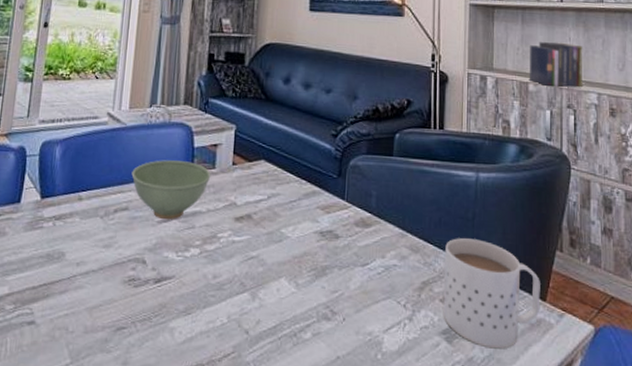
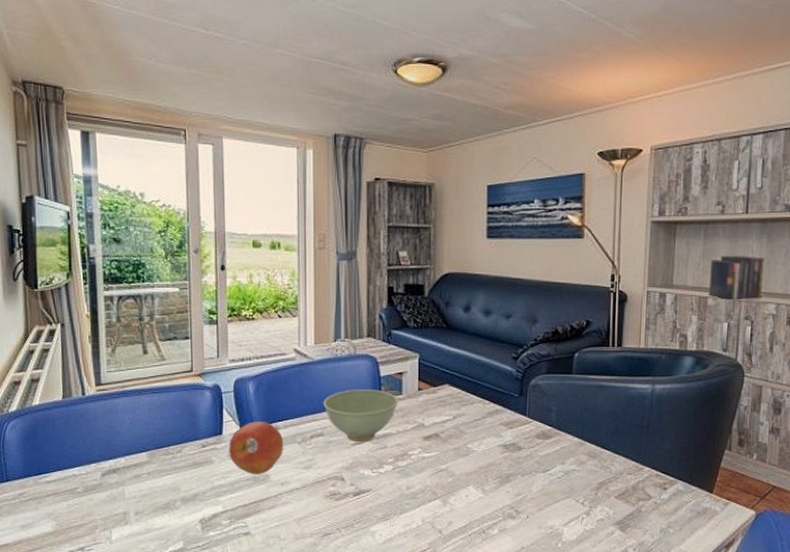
fruit: none [24,190,86,251] -> present [229,422,284,474]
mug: present [443,238,540,349] -> none [617,444,709,534]

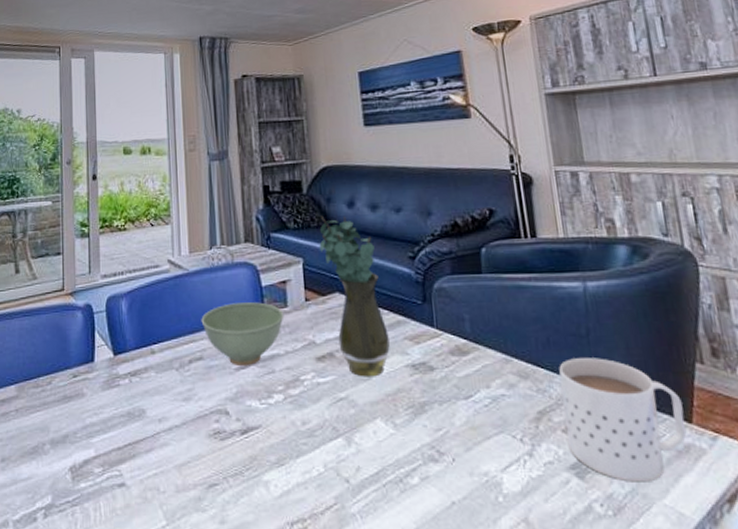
fruit: present [229,422,284,474] -> none [101,345,161,409]
vase: none [435,317,487,454] -> present [319,215,390,377]
mug: none [617,444,709,534] -> present [559,358,687,482]
books: present [709,255,765,300] -> none [624,121,697,175]

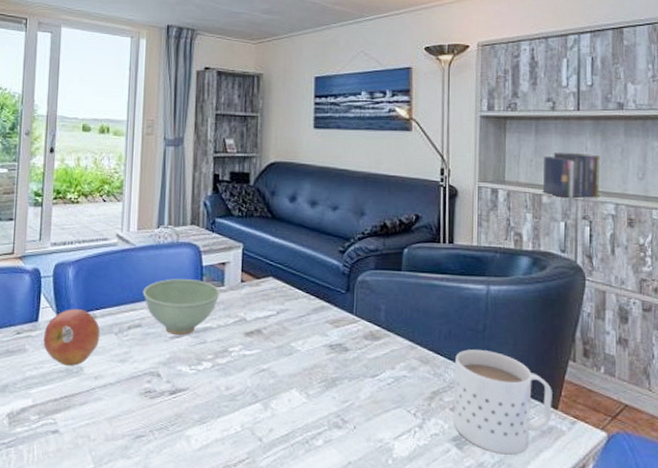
fruit: none [101,345,161,409] -> present [43,309,101,366]
vase: present [319,215,390,377] -> none [259,206,312,353]
books: none [624,121,697,175] -> present [543,152,601,199]

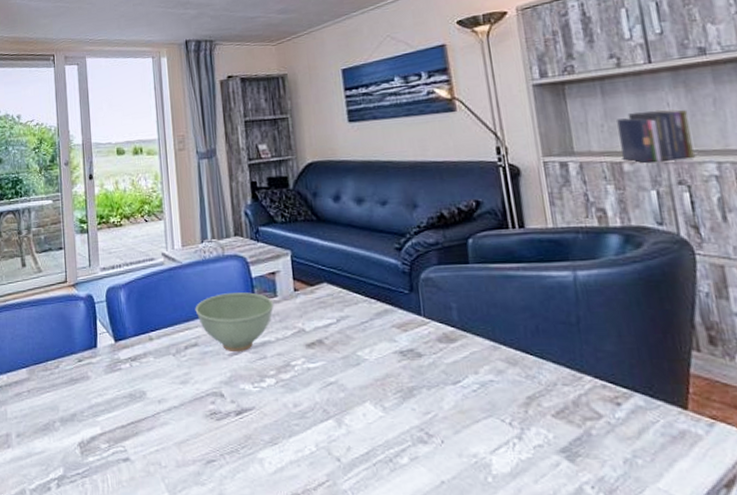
fruit: present [43,309,101,366] -> none [104,332,159,391]
mug: present [453,349,552,455] -> none [548,345,682,466]

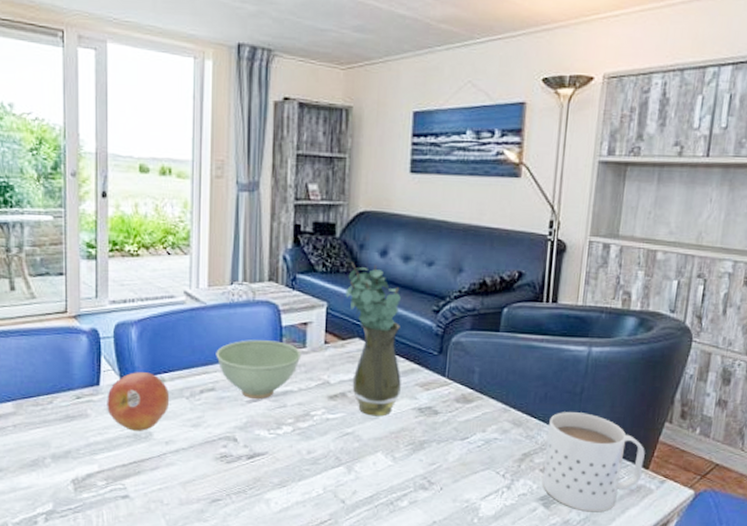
fruit: none [104,332,159,391] -> present [107,372,170,431]
vase: none [306,209,378,363] -> present [345,261,401,417]
mug: none [548,345,682,466] -> present [542,412,645,512]
books: present [617,109,695,164] -> none [659,204,725,255]

